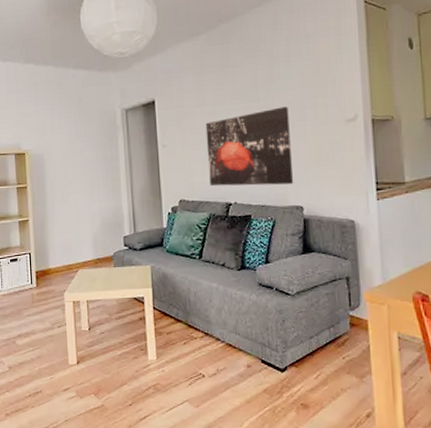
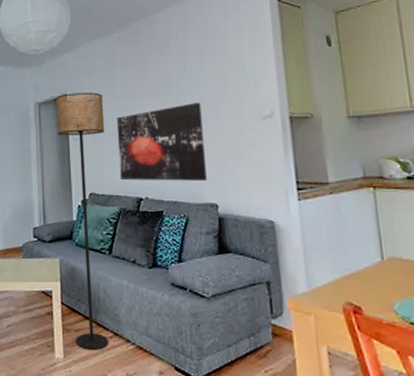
floor lamp: none [144,97,200,350] -> present [56,92,109,350]

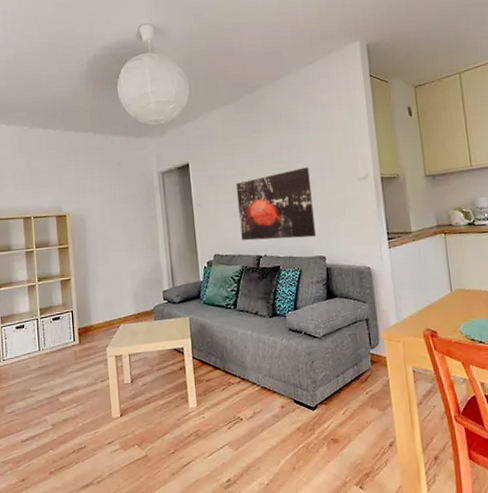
floor lamp: present [56,92,109,350] -> none [179,160,237,396]

